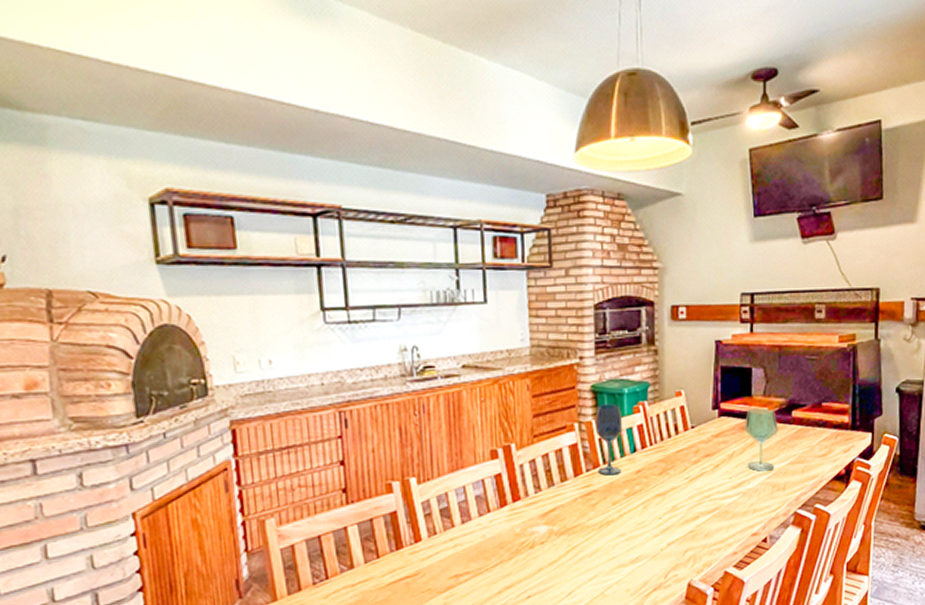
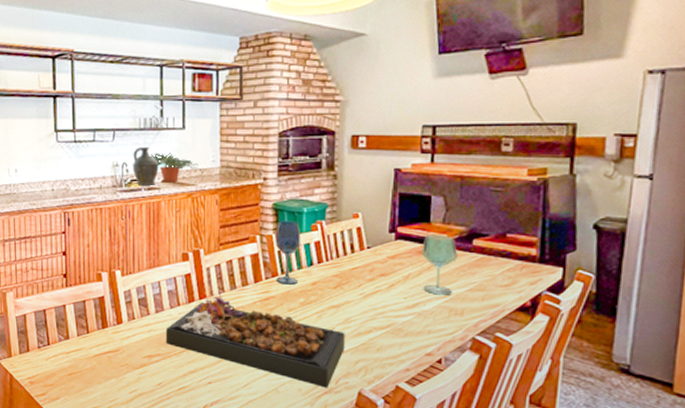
ceramic jug: none [424,325,458,373] -> present [132,146,159,185]
potted plant: none [447,332,505,368] -> present [151,153,199,183]
food platter: none [474,489,672,584] -> present [165,290,345,388]

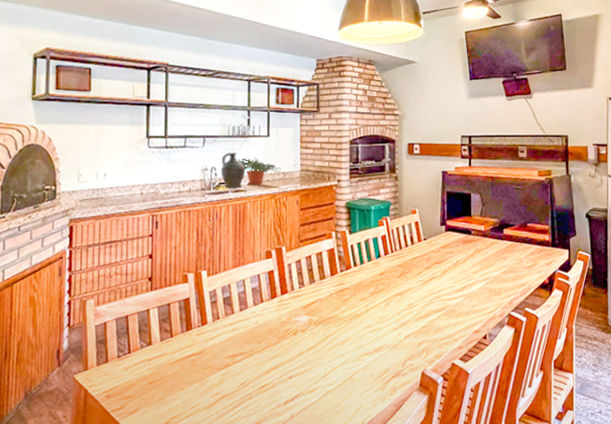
food platter: present [165,290,345,388] -> none [249,285,409,372]
wineglass: present [275,220,301,285] -> none [348,218,370,276]
wine glass: present [421,234,458,295] -> none [466,225,493,278]

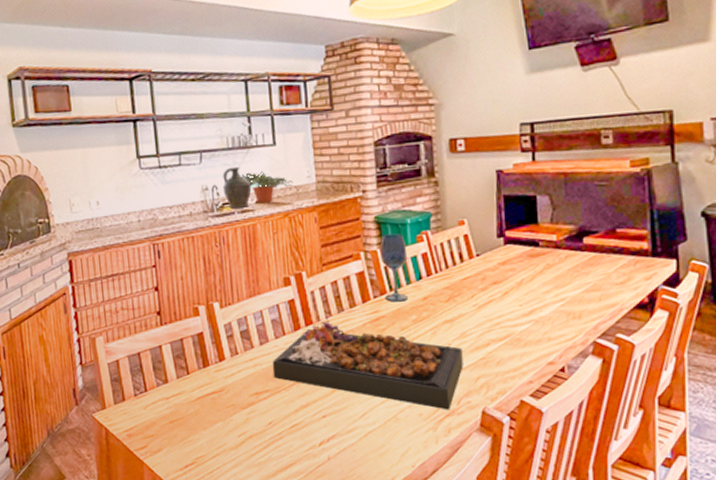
food platter: none [249,285,409,372] -> present [272,314,463,410]
wineglass: none [348,218,370,276] -> present [380,233,408,302]

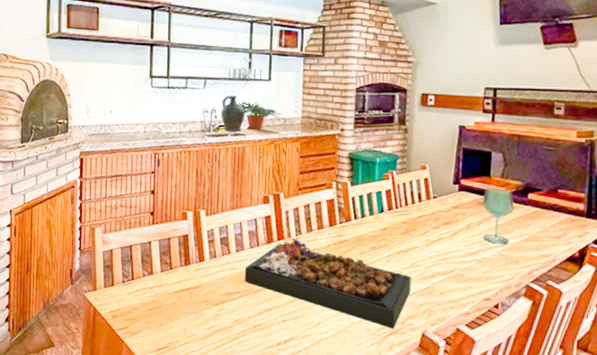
wineglass: present [380,233,408,302] -> none [349,169,374,230]
wine glass: none [532,235,569,299] -> present [482,187,514,245]

